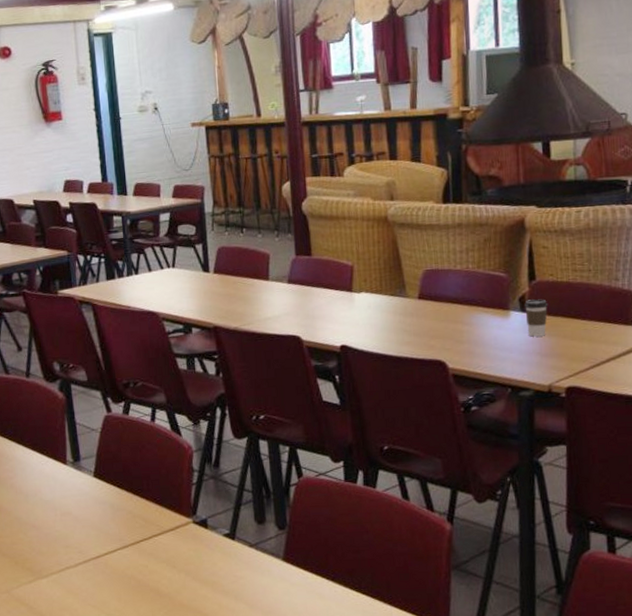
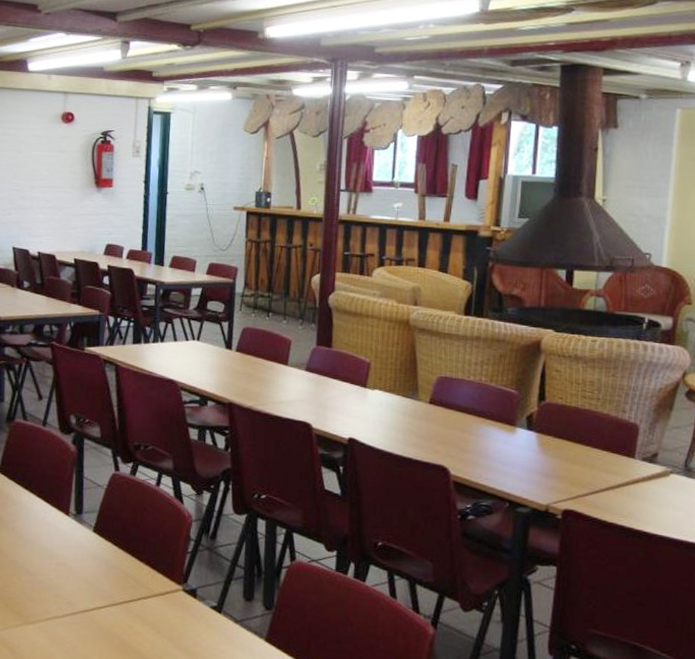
coffee cup: present [525,299,548,337] -> none [531,419,554,457]

